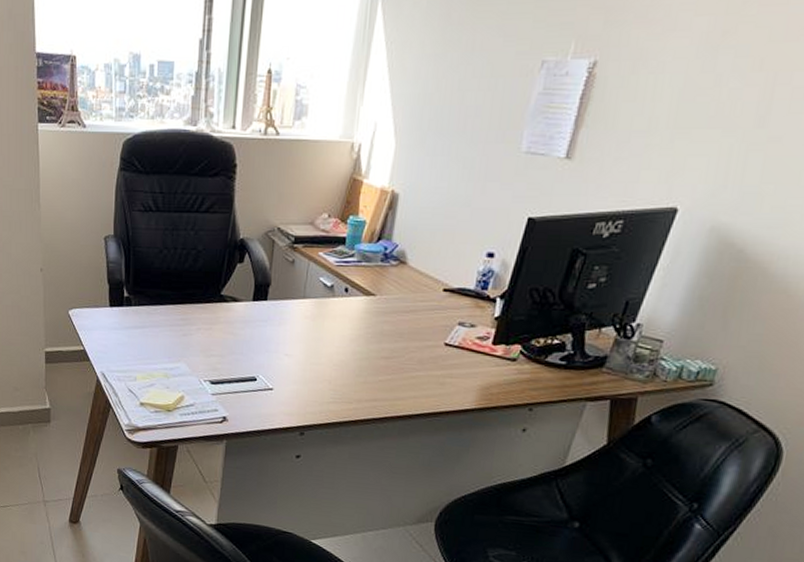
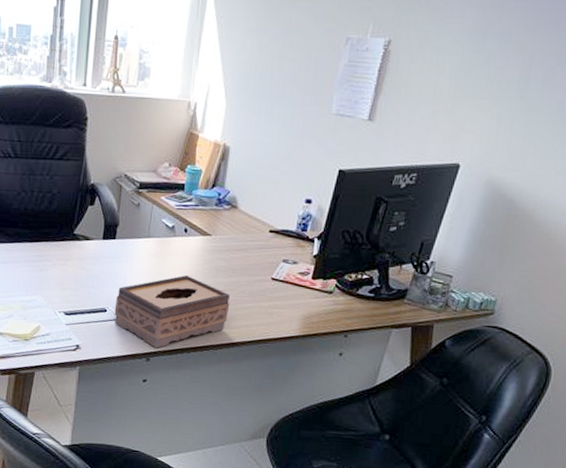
tissue box: none [265,340,396,421] -> present [114,275,230,348]

